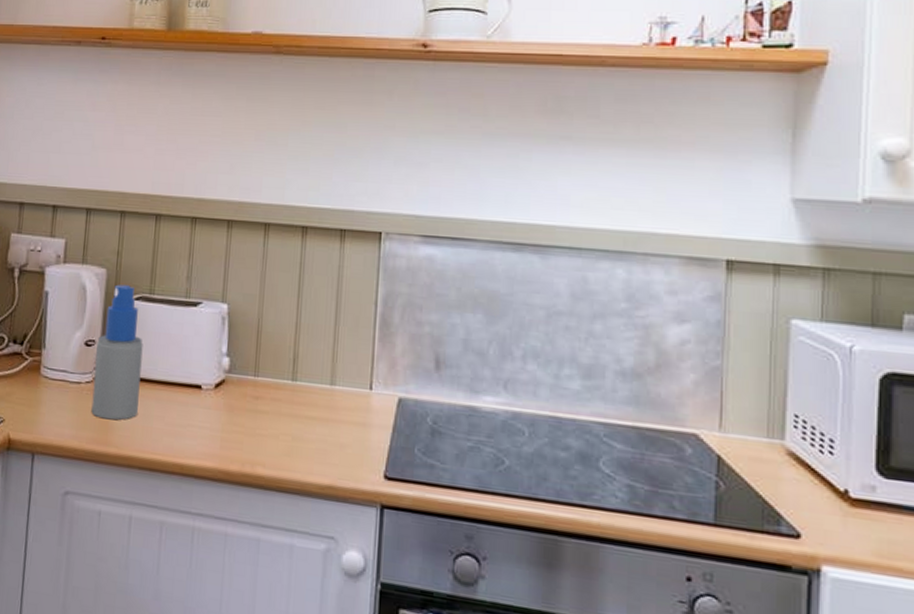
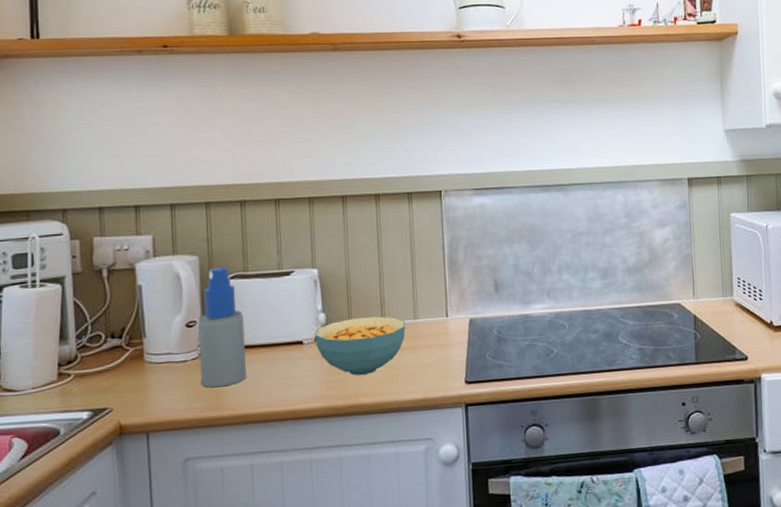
cereal bowl: none [214,369,319,441] -> present [314,316,405,375]

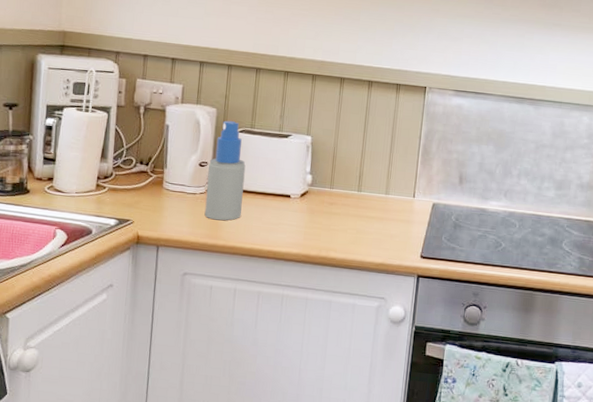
cereal bowl: present [314,316,405,375] -> none [300,183,377,234]

